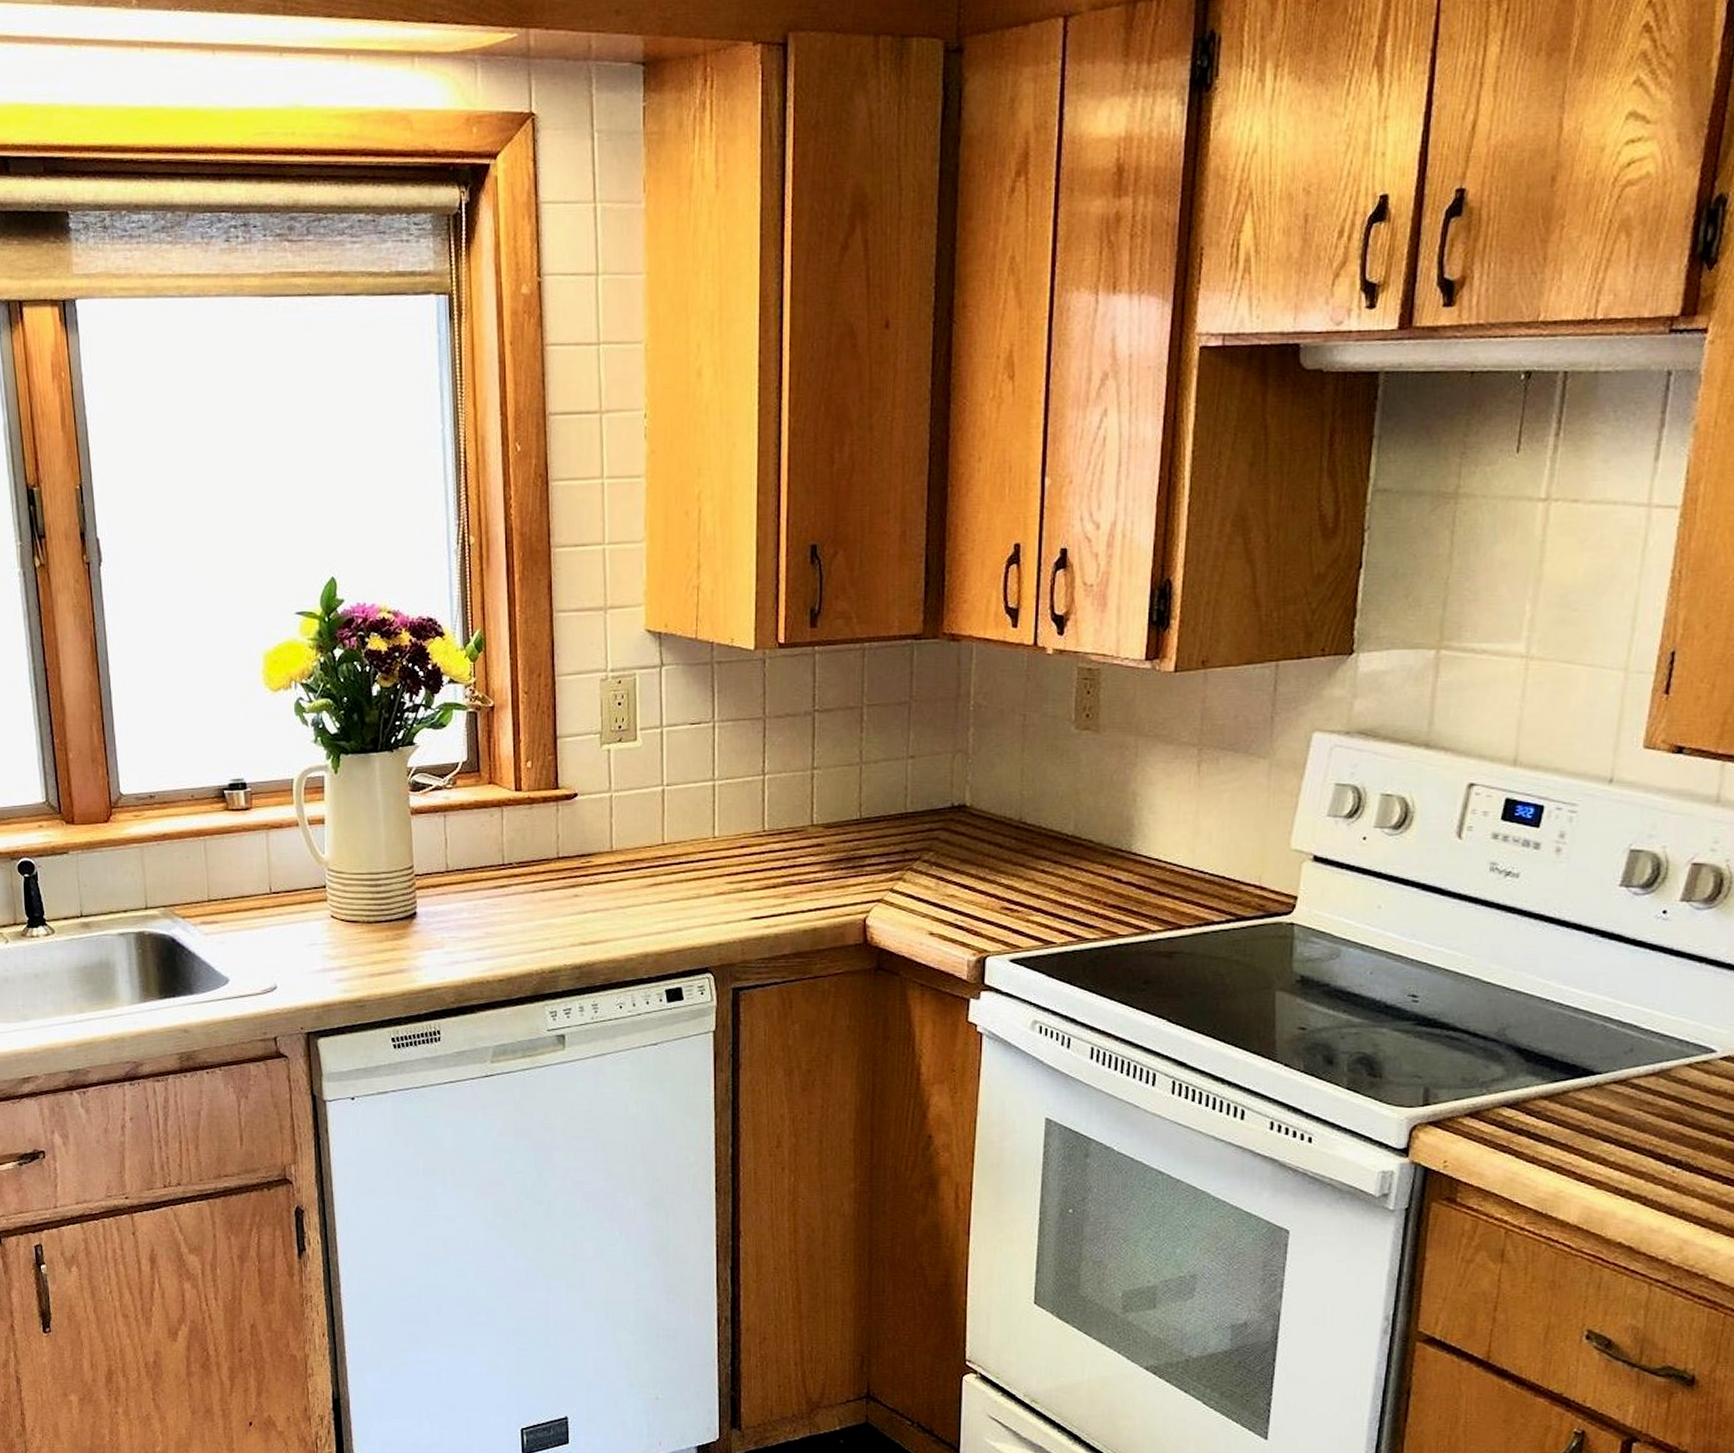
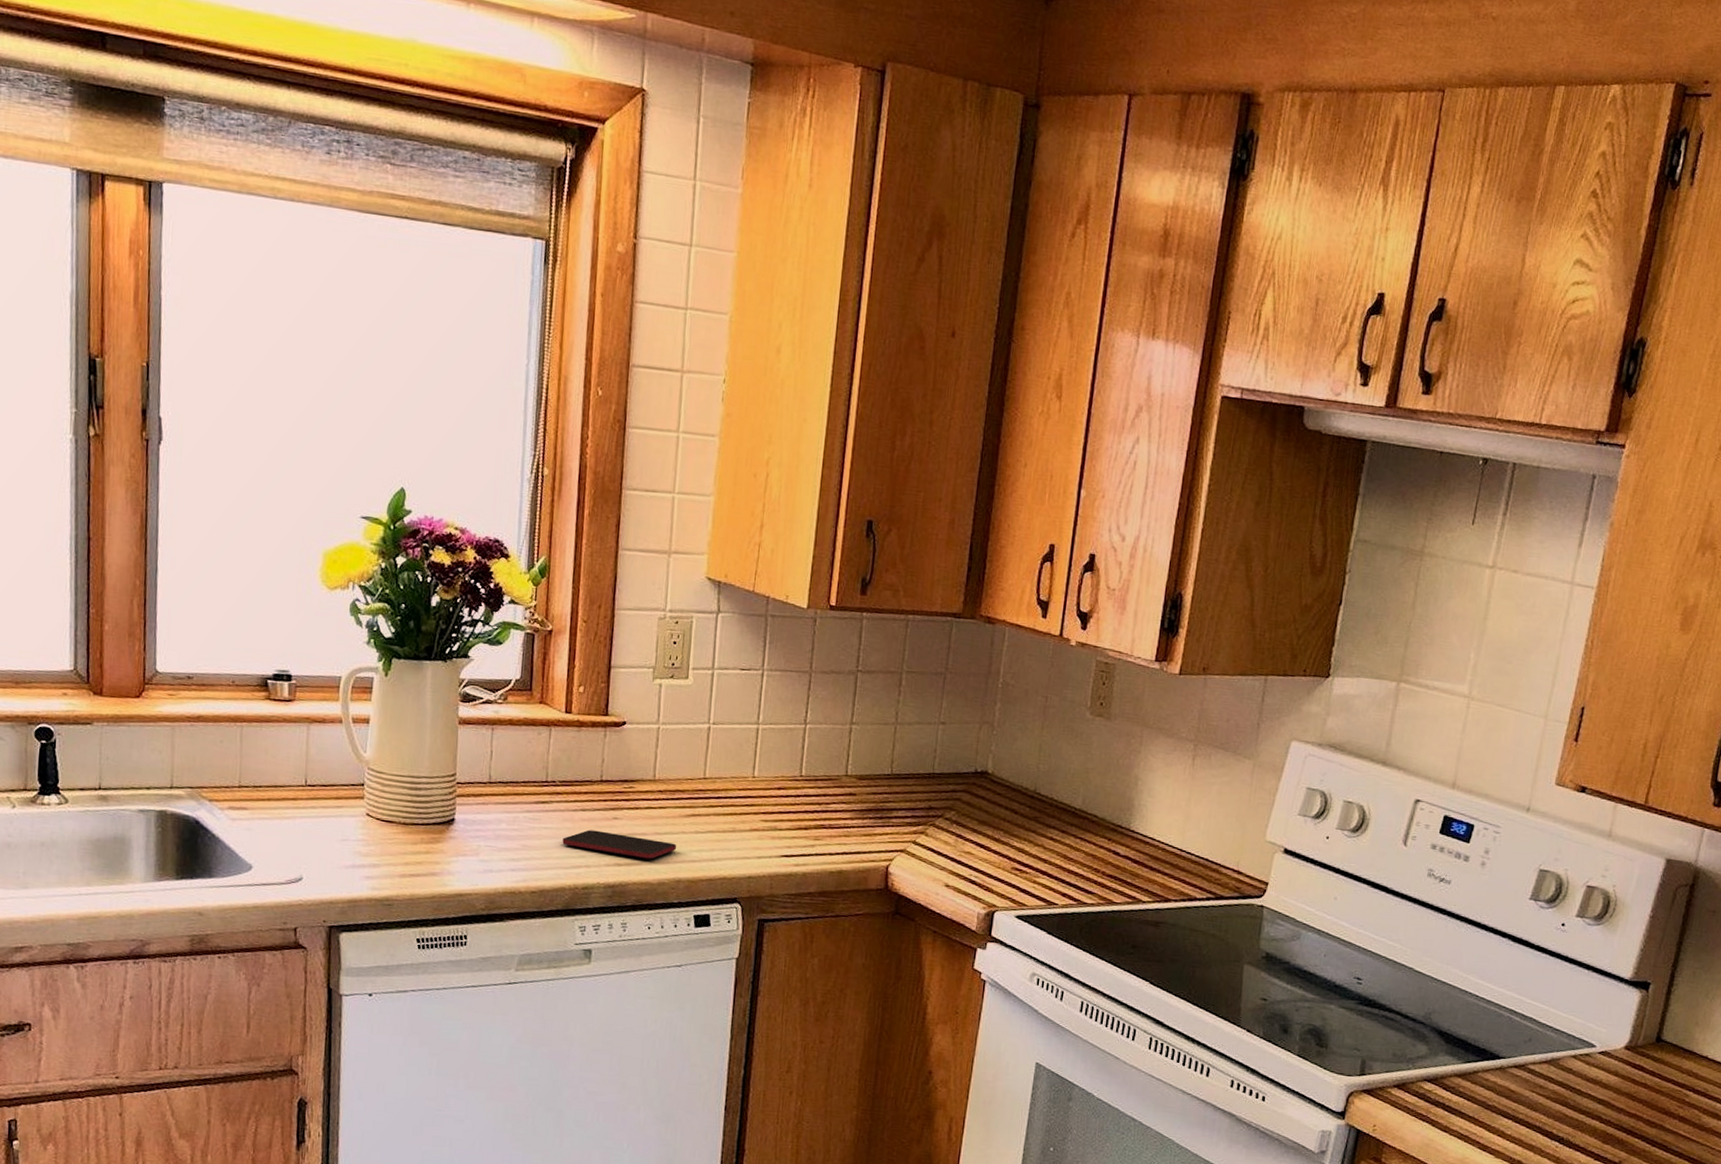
smartphone: none [525,910,642,935] -> present [562,829,677,860]

